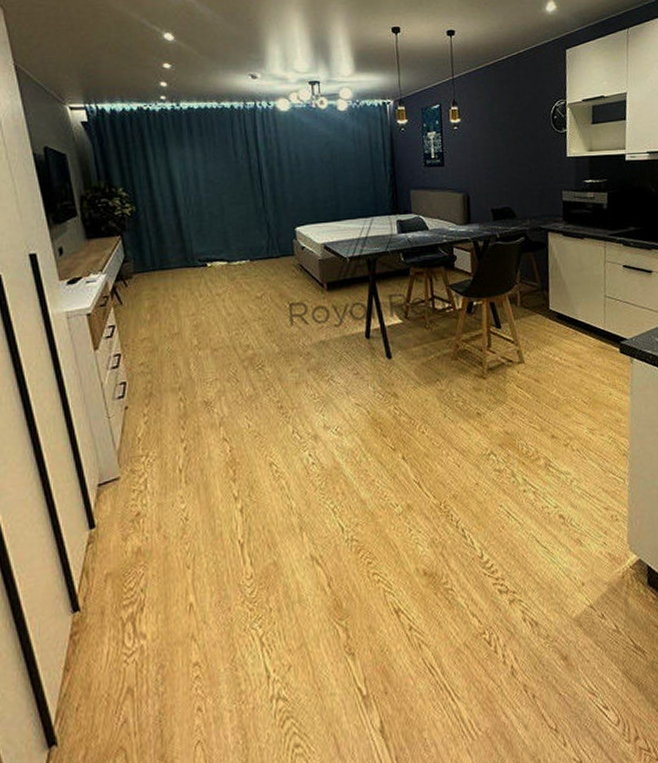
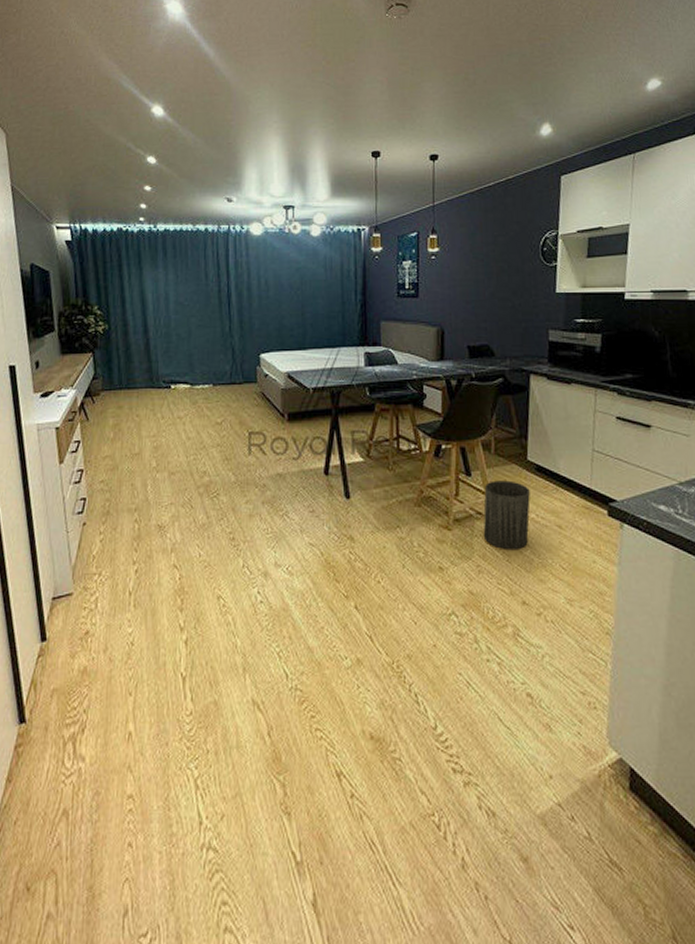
trash can: none [513,329,554,392] -> present [483,480,530,551]

